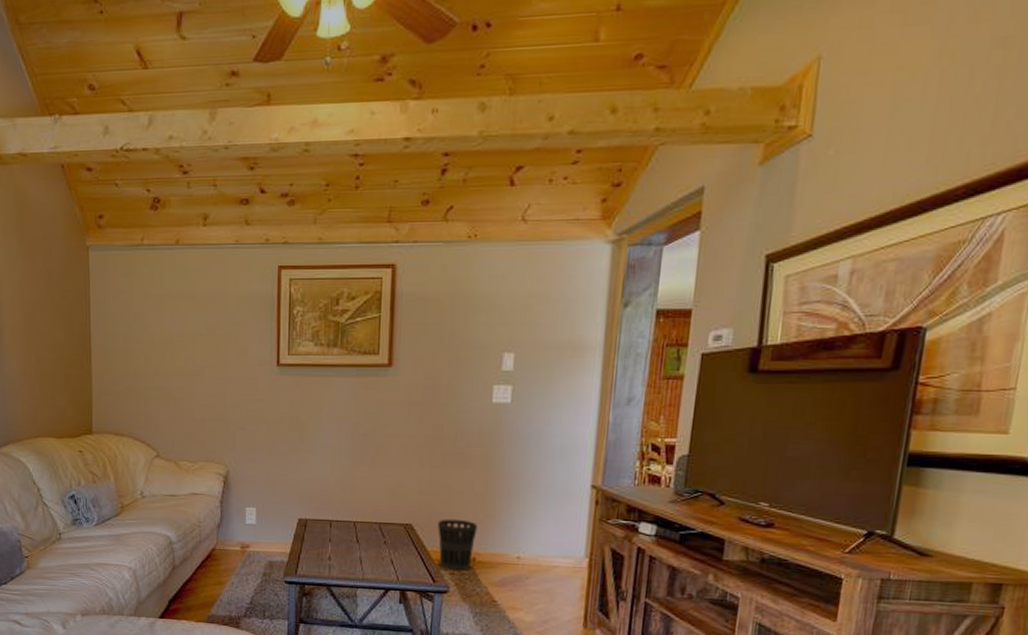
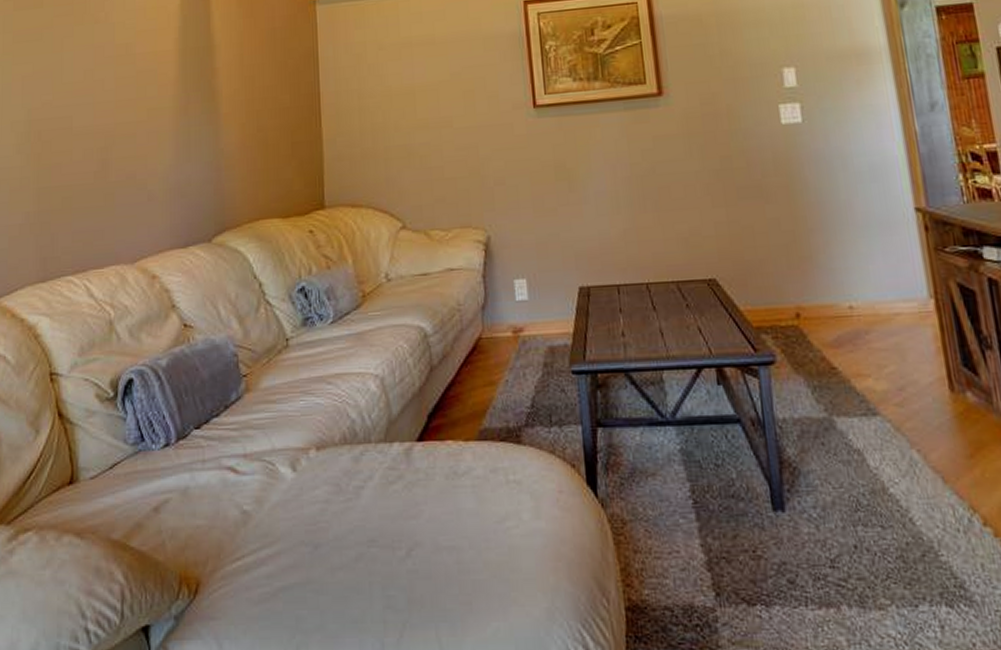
wastebasket: present [438,519,478,571] -> none [746,266,796,333]

